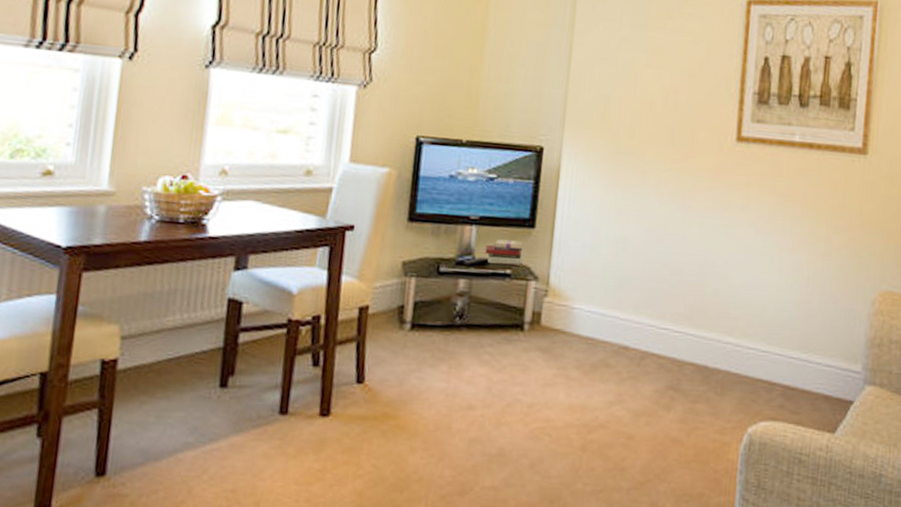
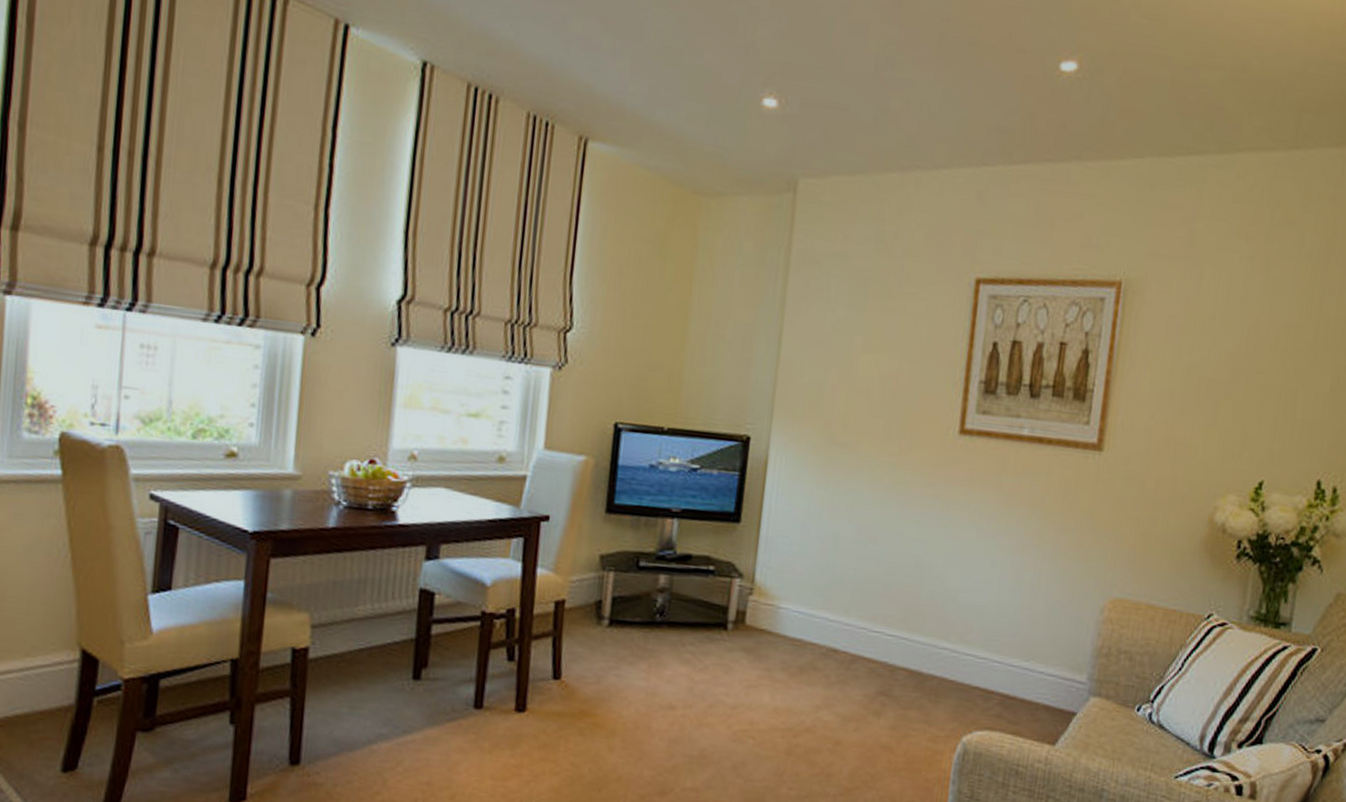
books: present [485,239,523,266] -> none [687,534,728,562]

